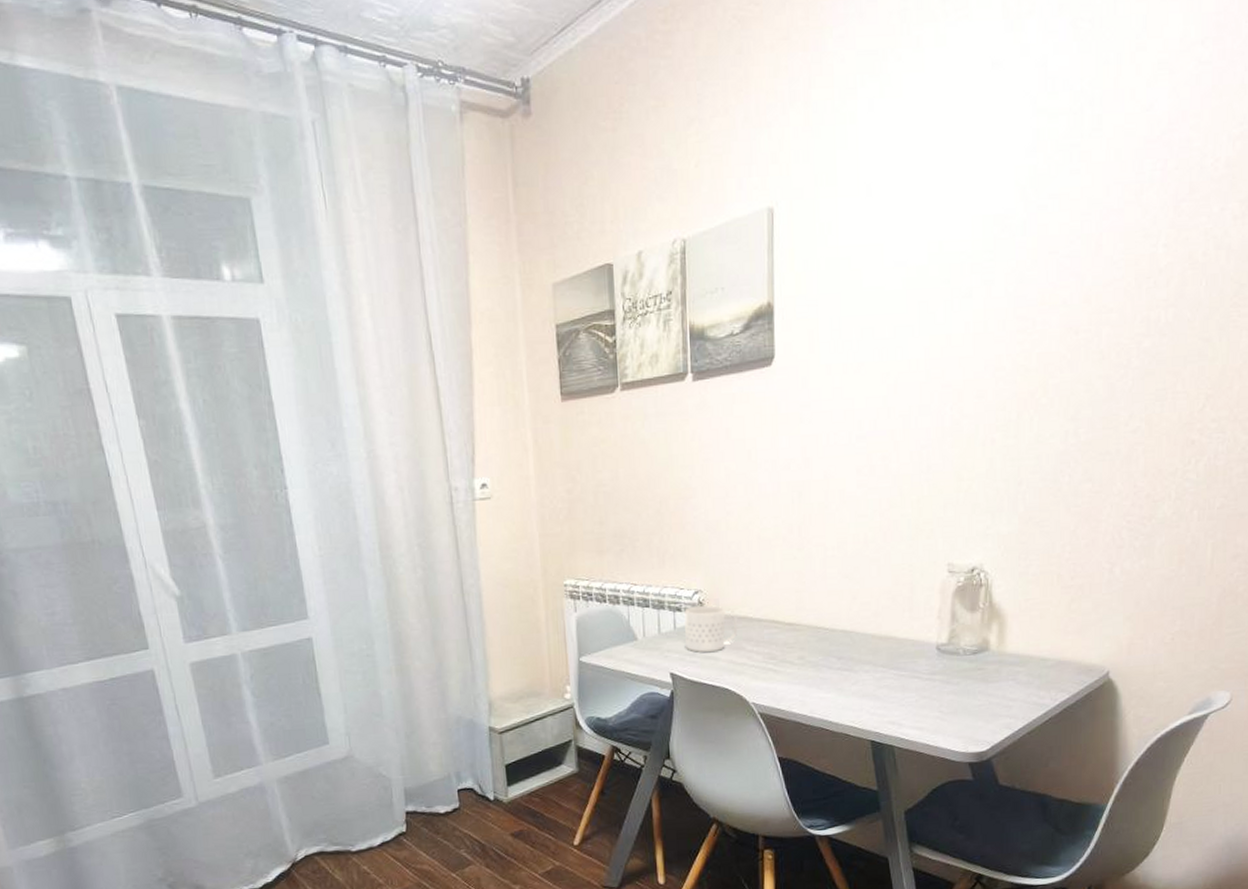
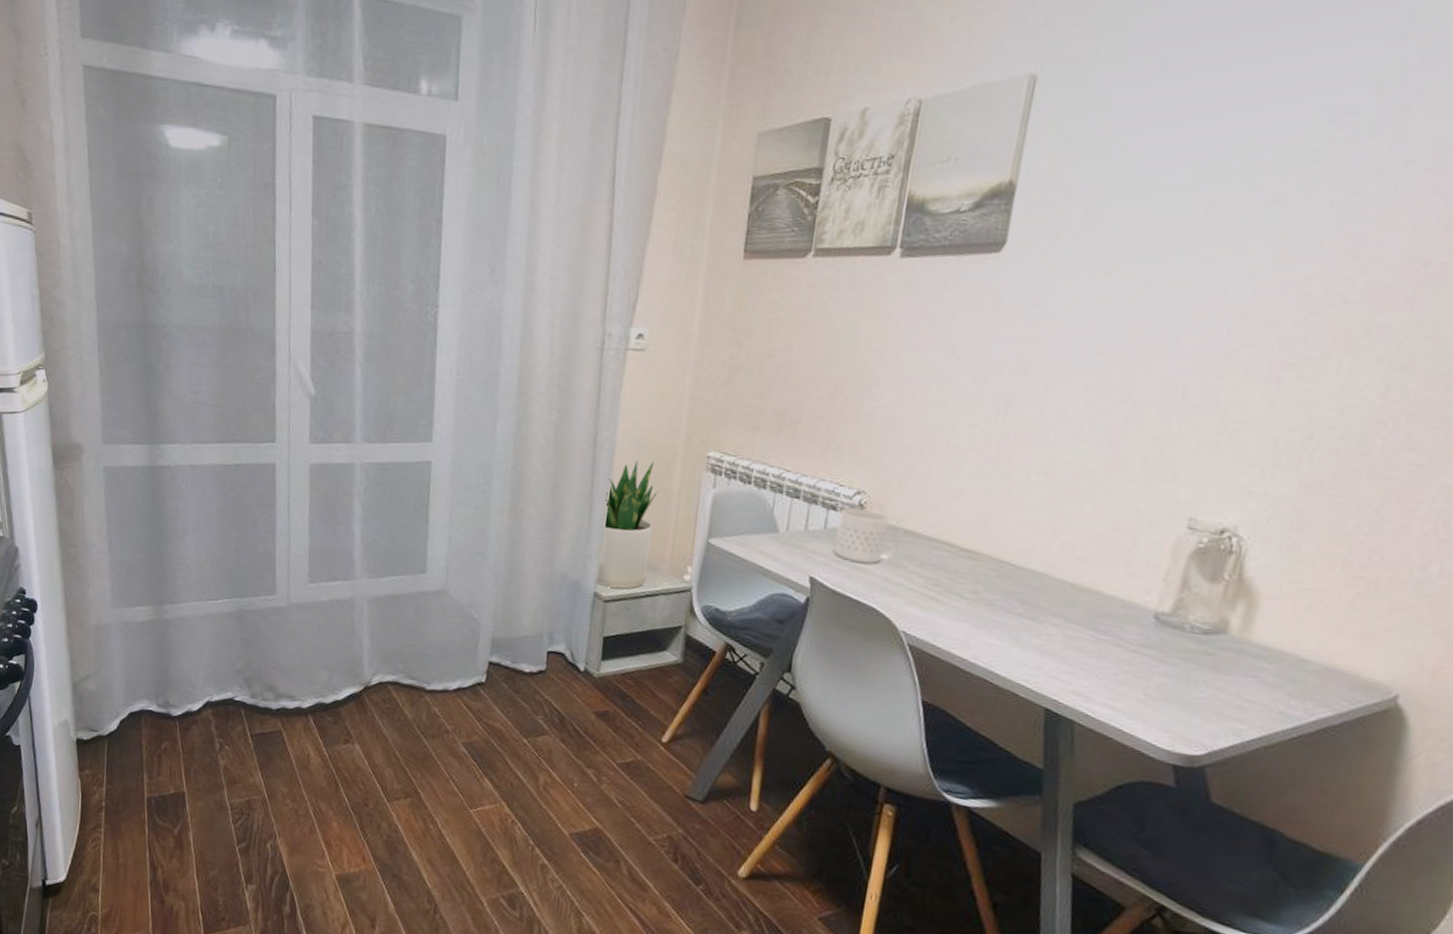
planter: none [481,598,532,720] -> present [594,461,658,589]

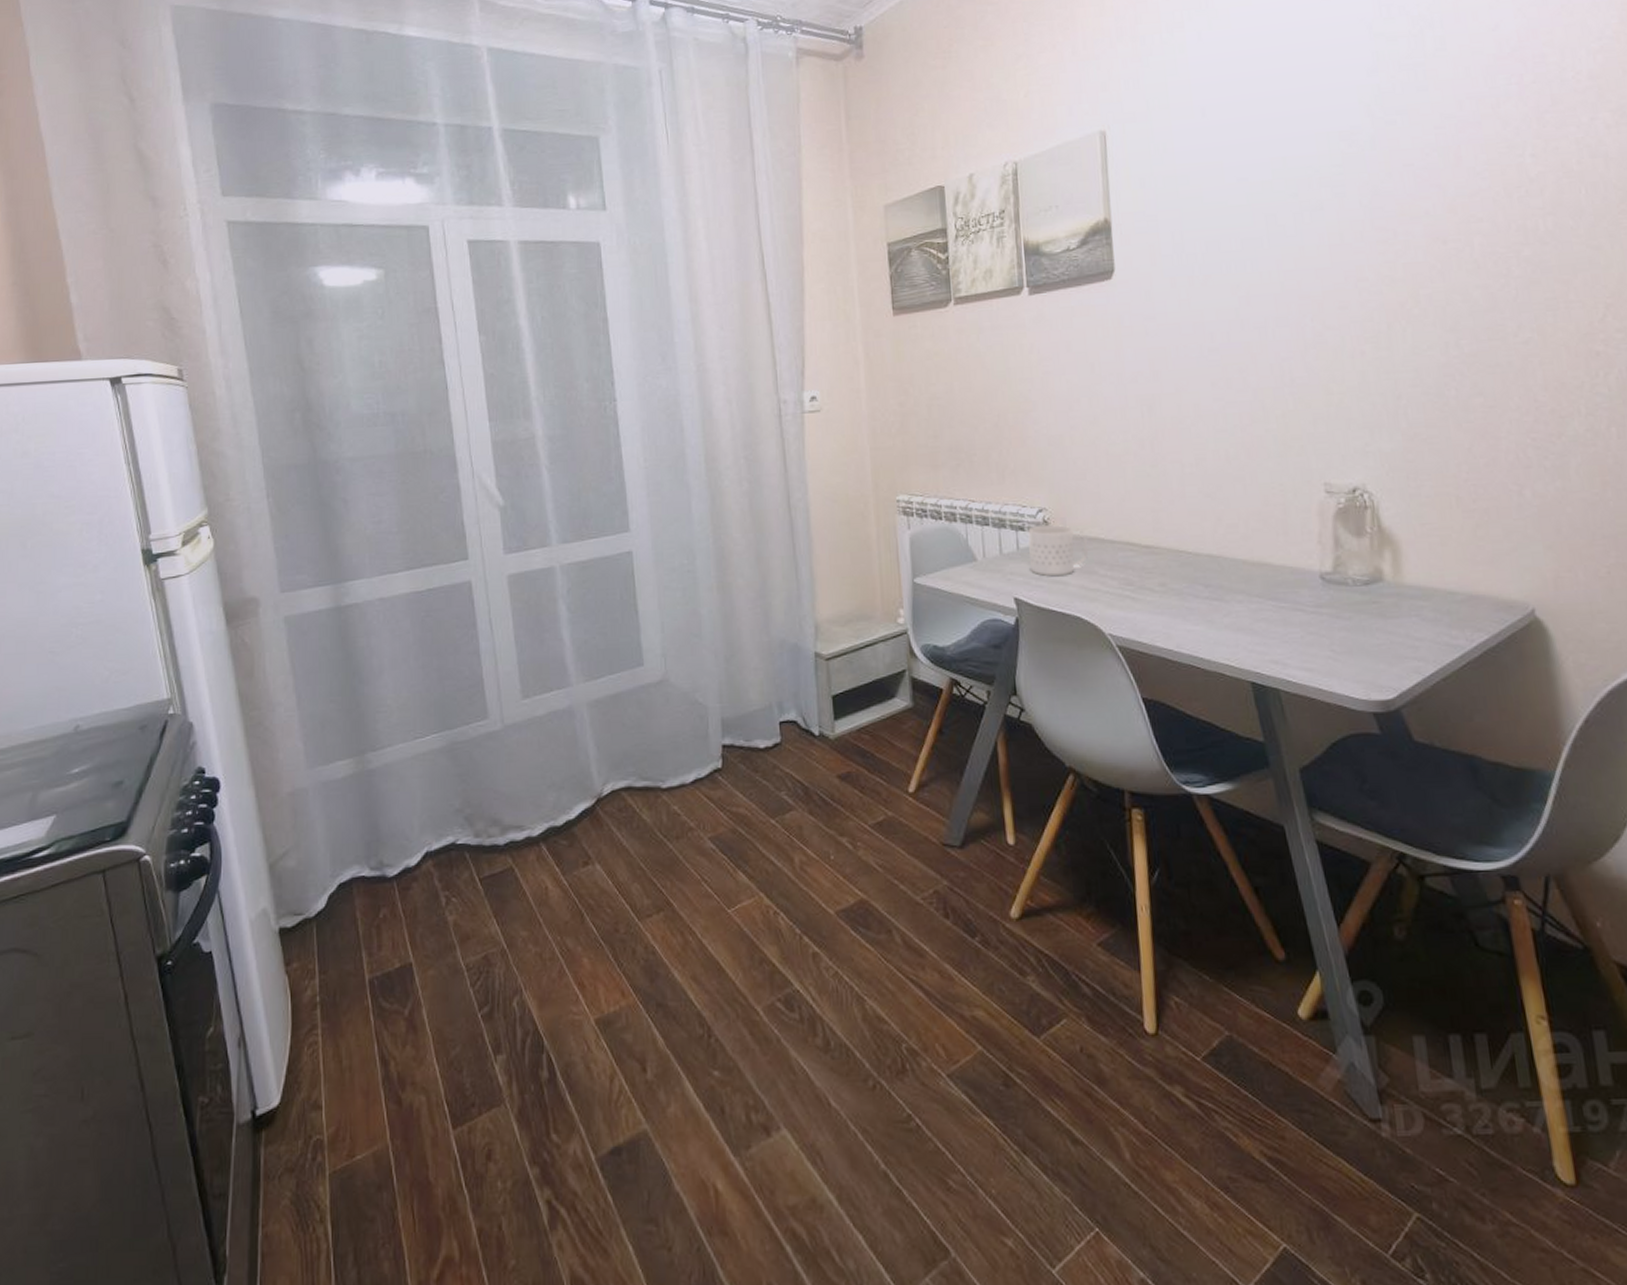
planter: present [594,461,658,589] -> none [808,514,862,644]

